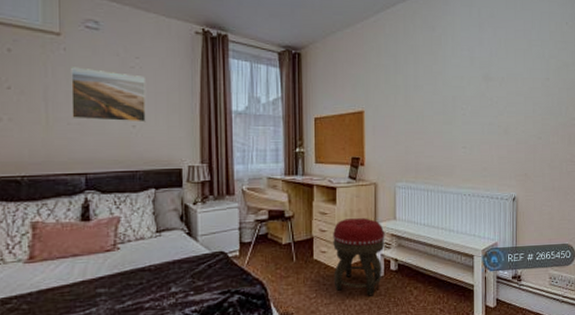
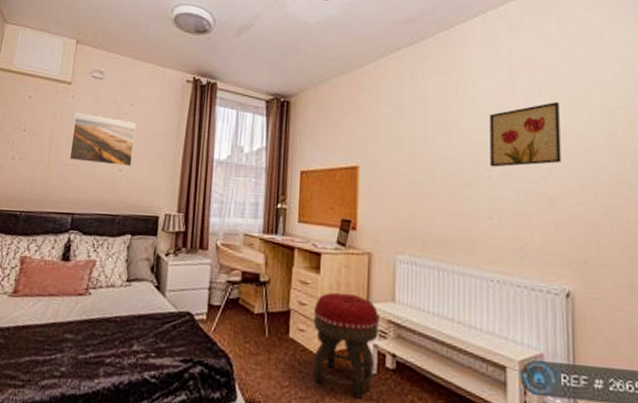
wall art: none [464,52,514,107] -> present [489,101,562,167]

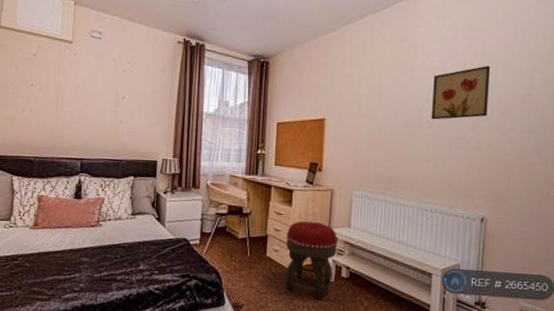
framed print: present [69,112,136,167] -> none [75,69,134,119]

